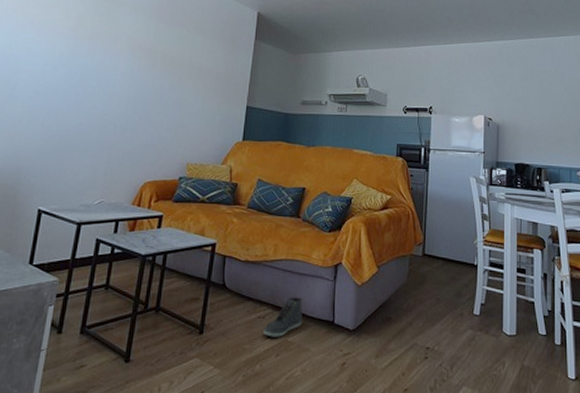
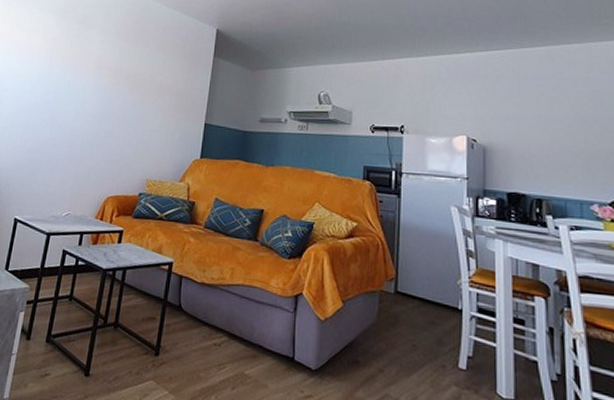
sneaker: present [264,297,303,337] -> none [219,326,261,369]

